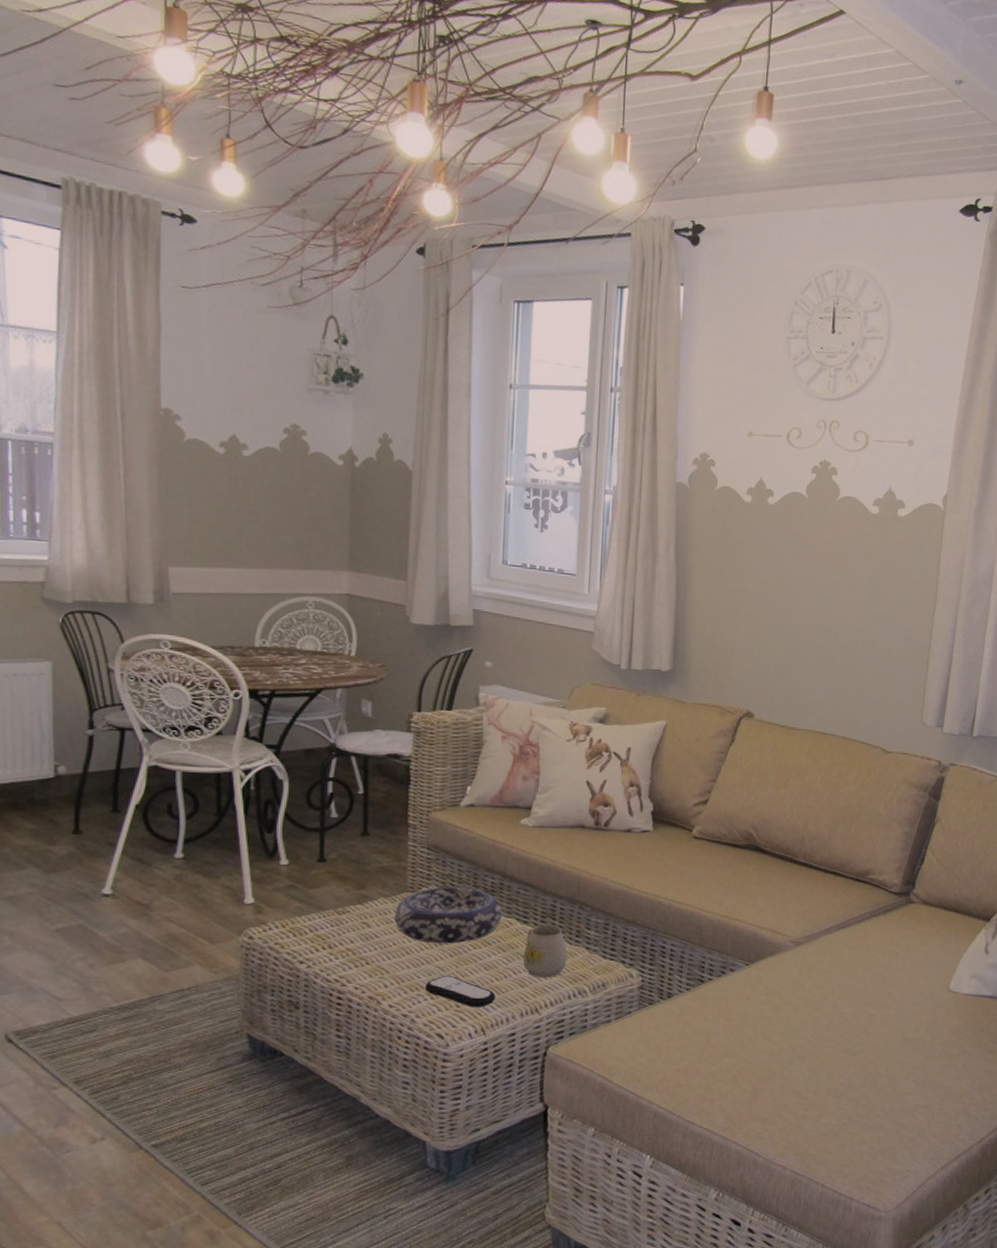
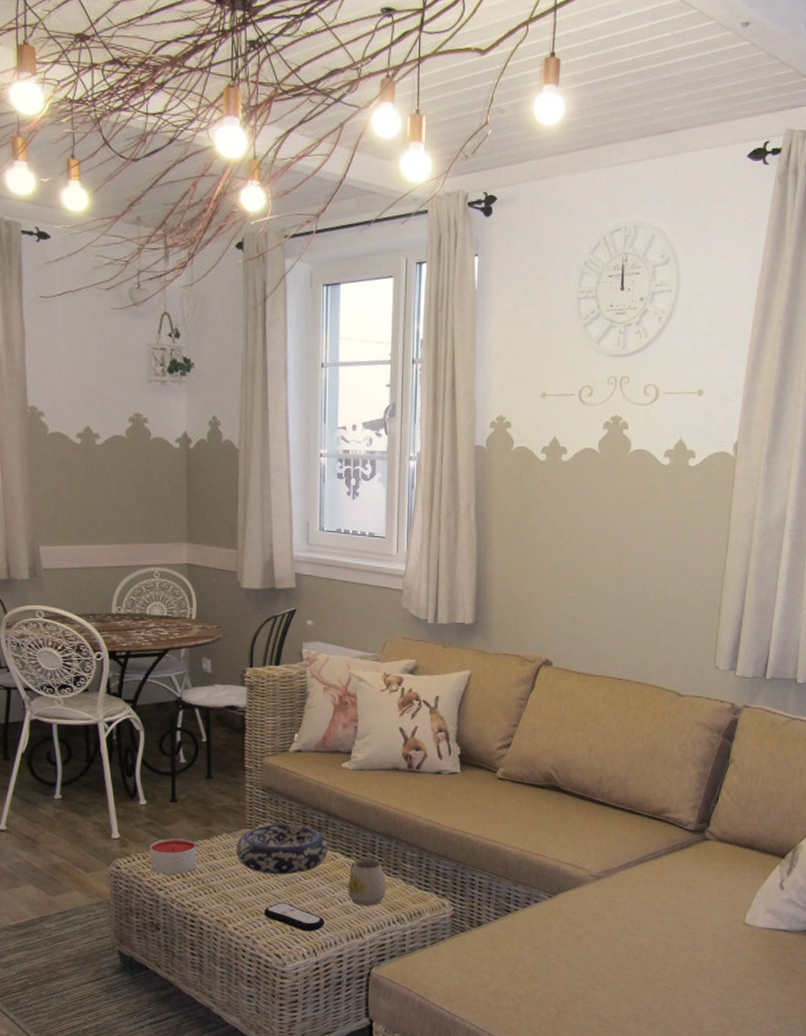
candle: none [290,904,347,945] -> present [150,838,196,874]

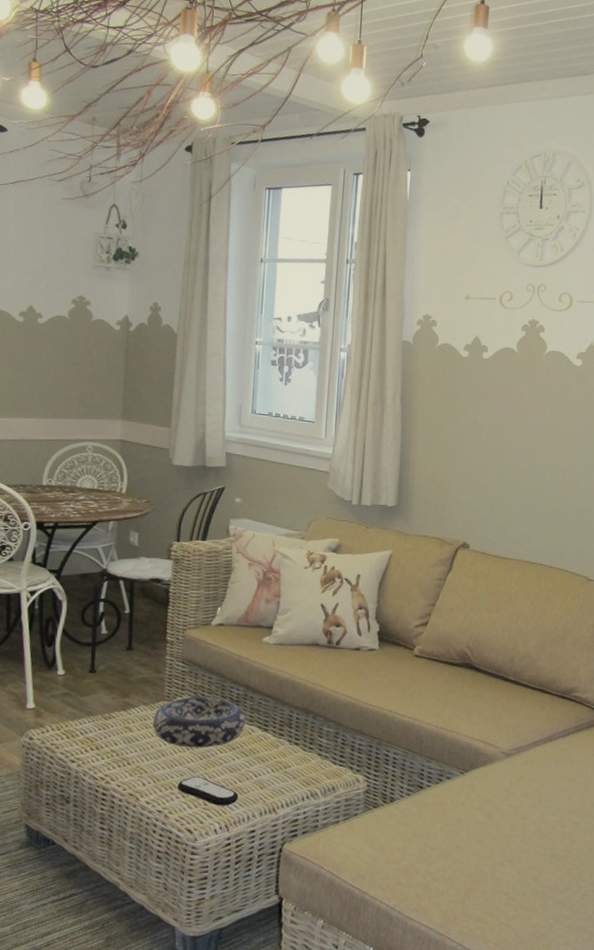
candle: present [150,838,196,874] -> none [64,709,113,746]
mug: present [348,859,387,906] -> none [263,733,302,780]

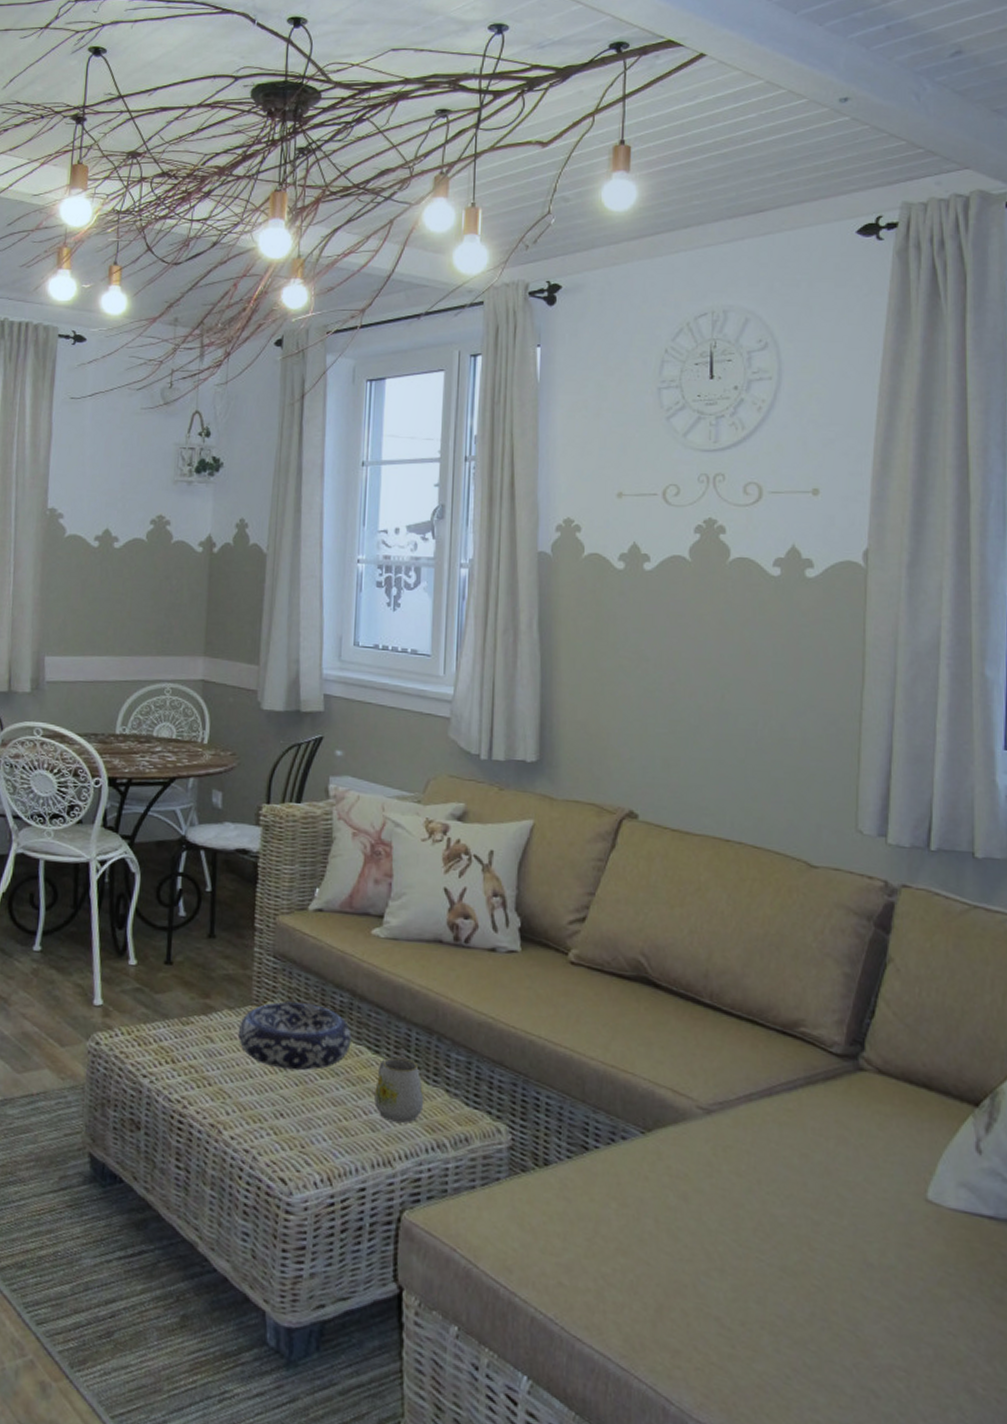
remote control: present [178,776,238,806] -> none [268,1107,344,1152]
mug: none [263,733,302,780] -> present [374,1057,424,1123]

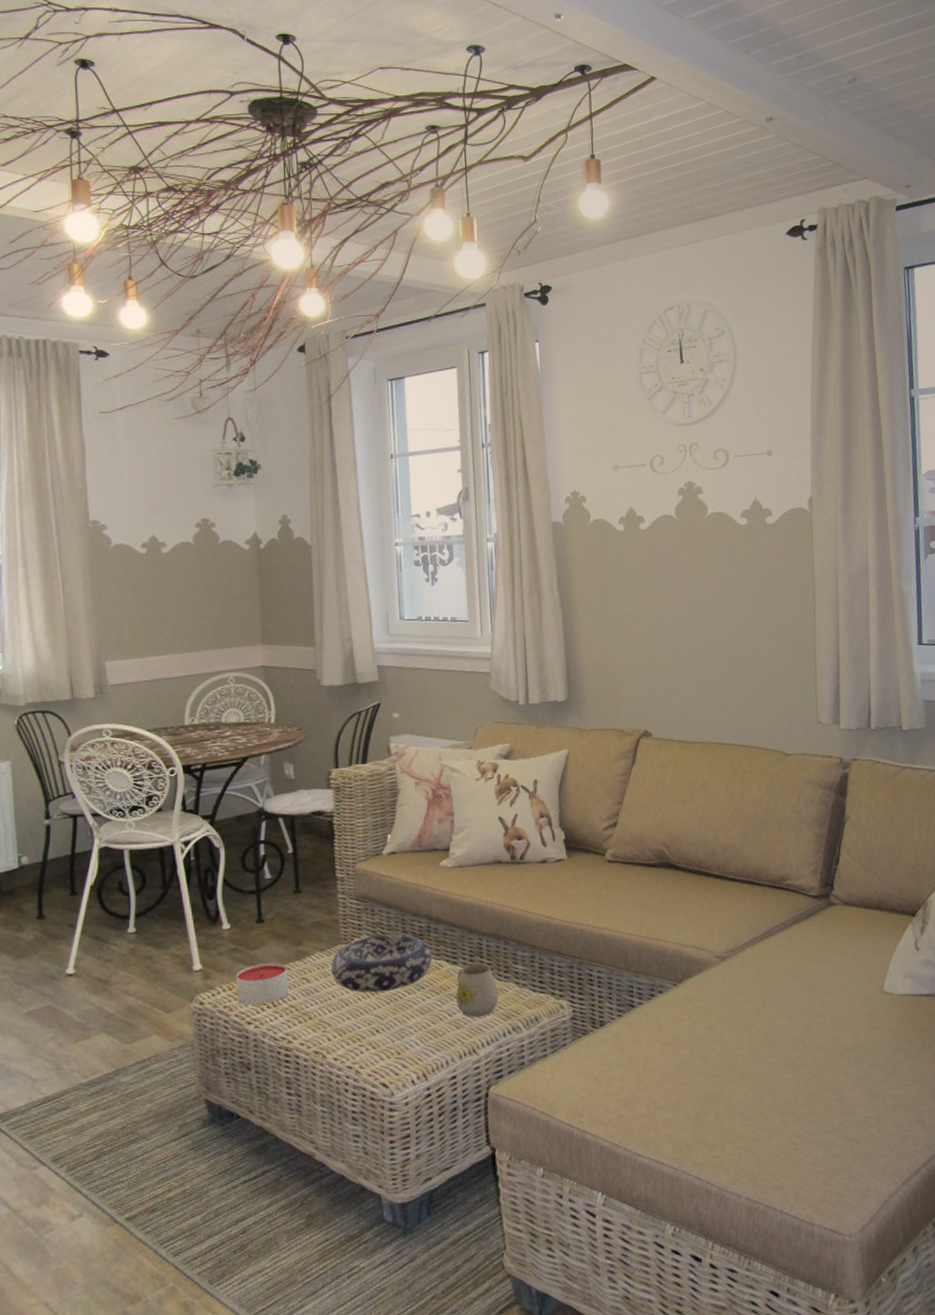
candle: none [135,1010,191,1058] -> present [236,962,288,1005]

